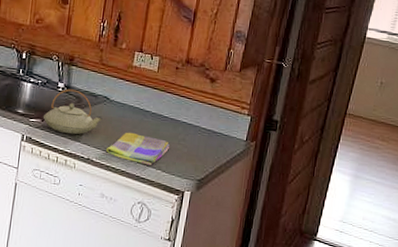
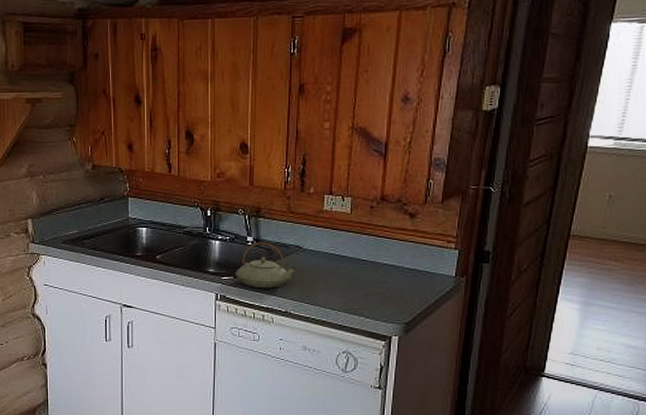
dish towel: present [105,132,170,166] -> none [303,280,372,313]

